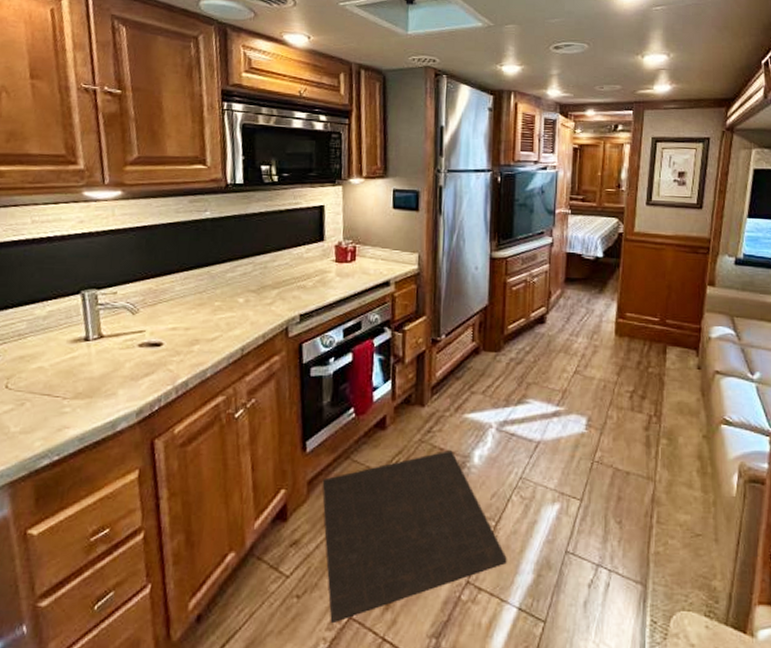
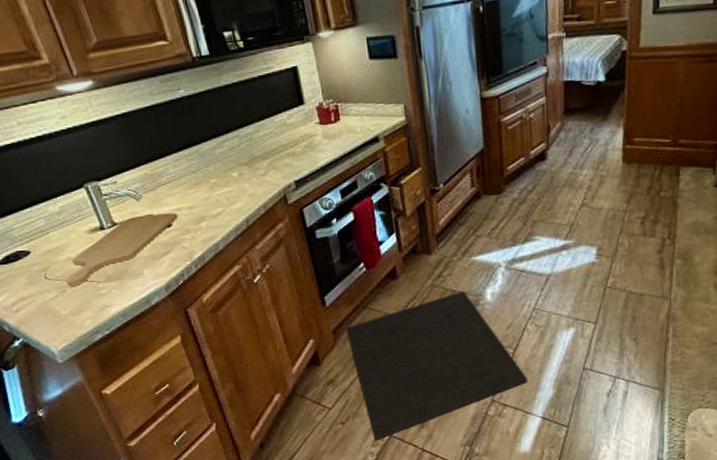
chopping board: none [27,330,172,400] -> present [65,212,178,286]

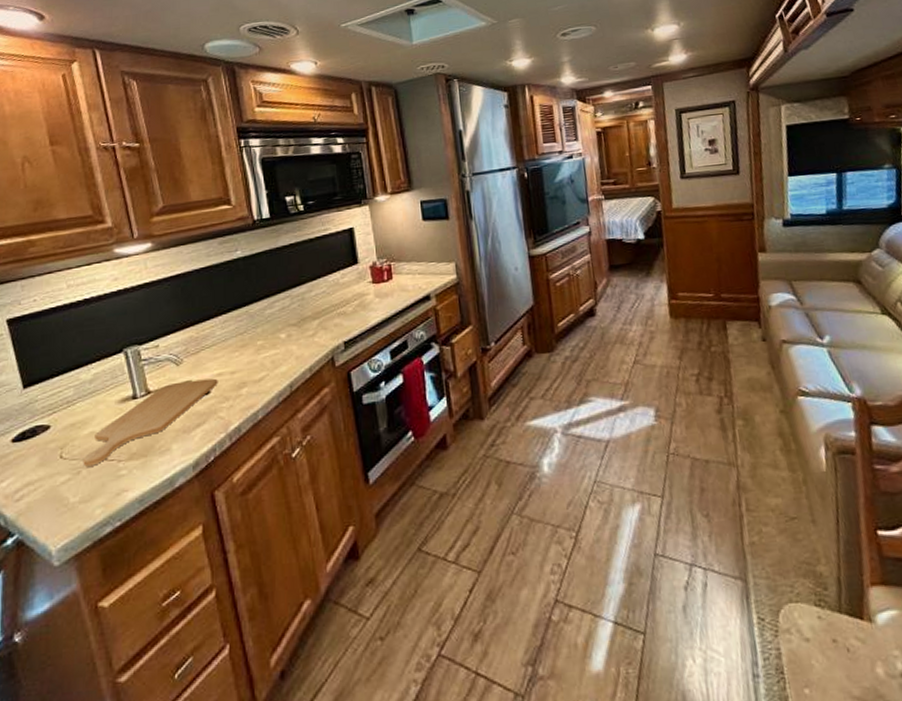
doormat: present [345,291,528,440] -> none [390,462,594,662]

